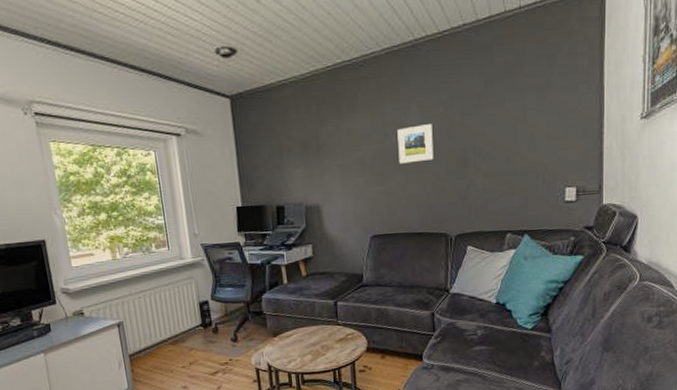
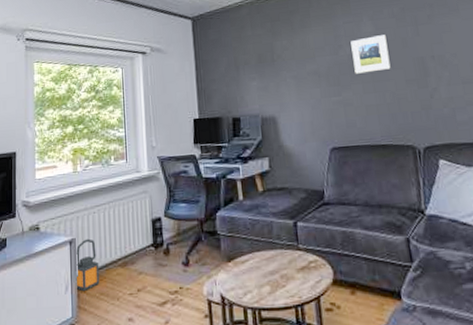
lantern: none [125,321,153,367] -> present [76,238,100,292]

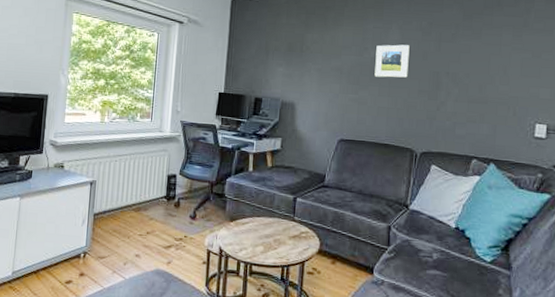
lantern: present [76,238,100,292] -> none [92,182,115,227]

